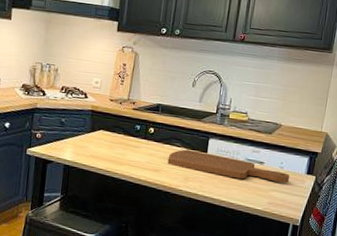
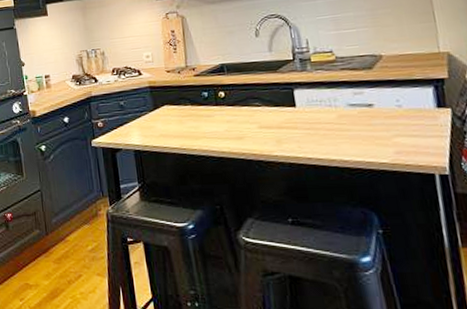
cutting board: present [167,149,290,183] -> none [249,106,416,130]

